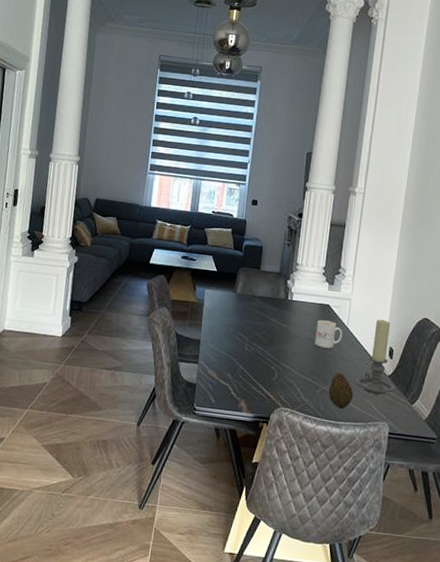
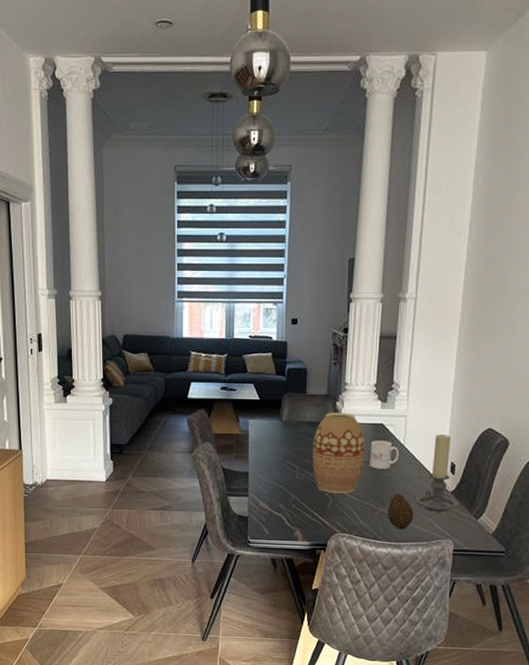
vase: none [261,289,312,369] -> present [312,412,366,493]

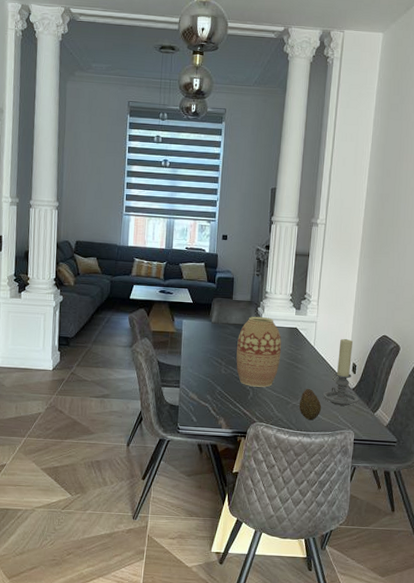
mug: present [370,440,399,470] -> none [285,342,310,368]

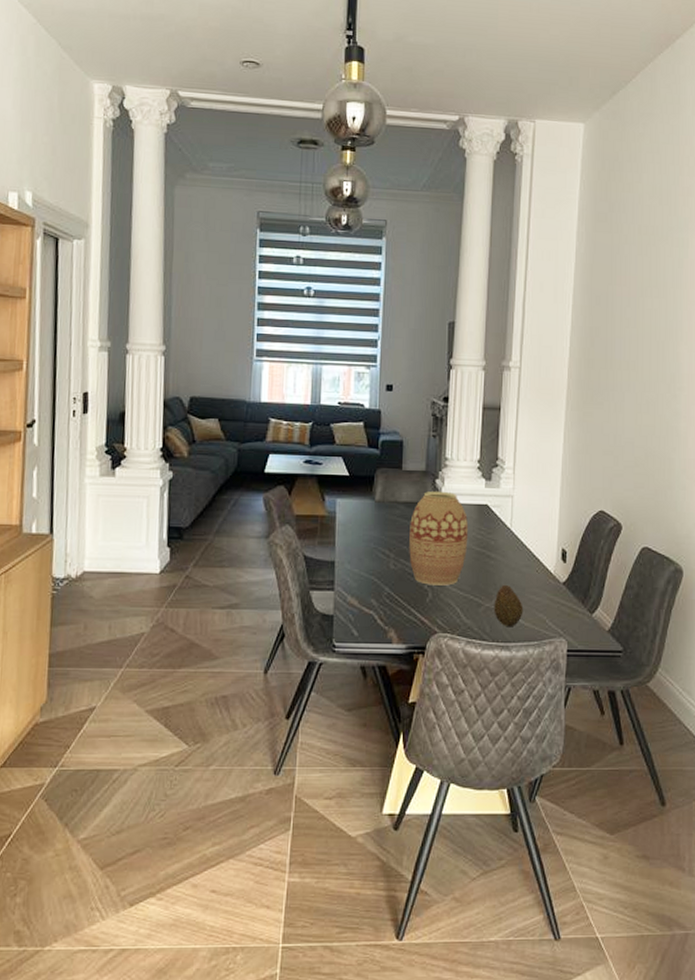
candle holder: present [322,338,359,406] -> none [524,516,572,606]

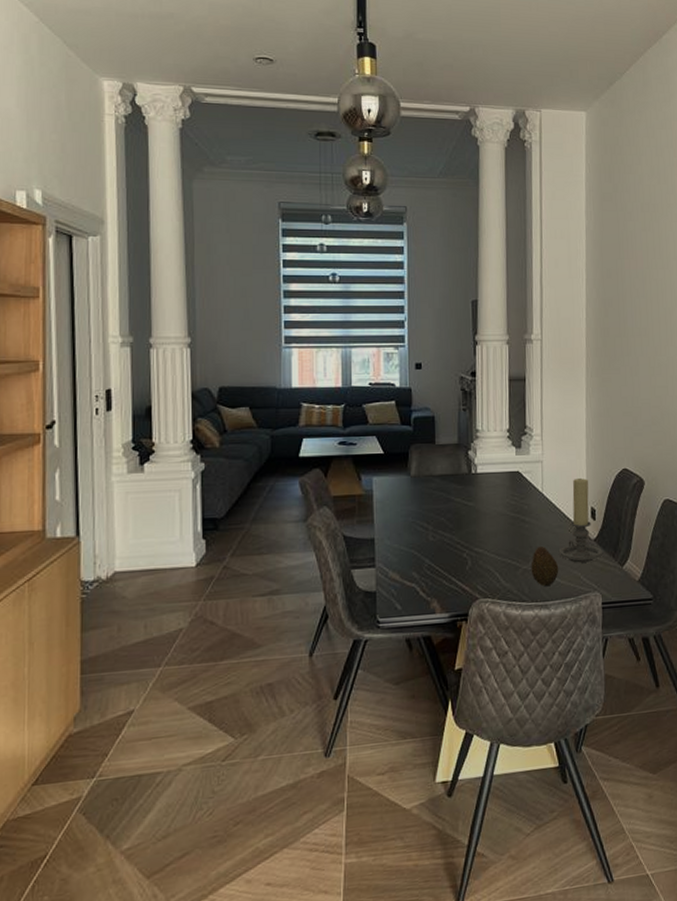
vase: present [409,491,469,586] -> none [446,461,503,554]
candle holder: none [524,516,572,606] -> present [558,477,603,563]

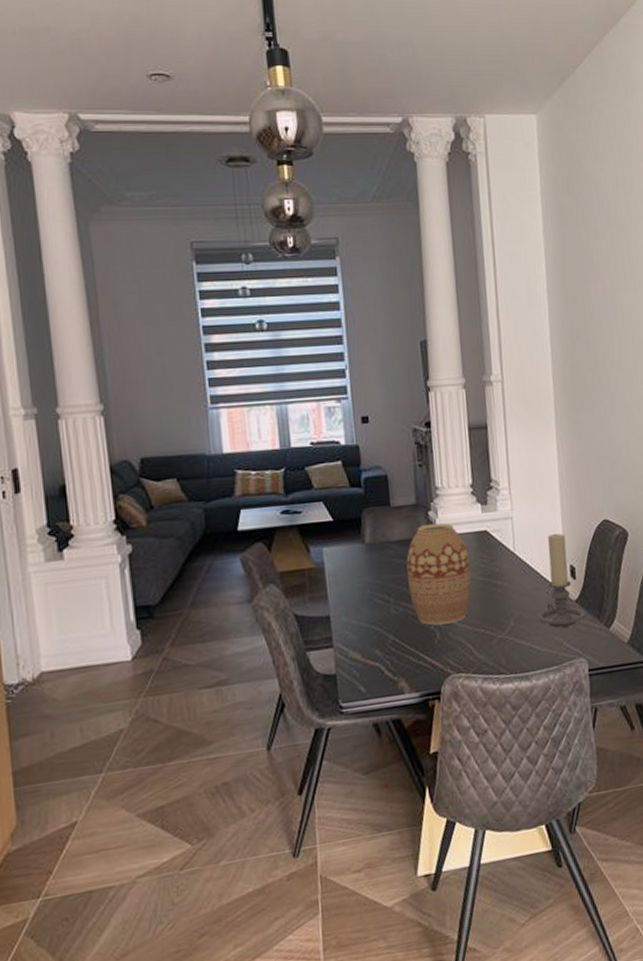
vase: none [446,461,503,554] -> present [406,523,471,626]
fruit: present [531,546,559,587] -> none [506,611,539,656]

